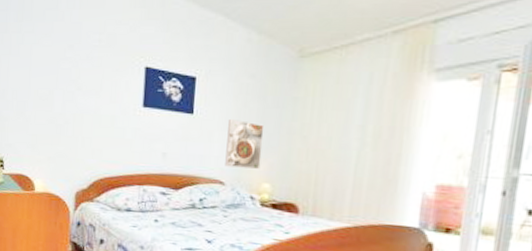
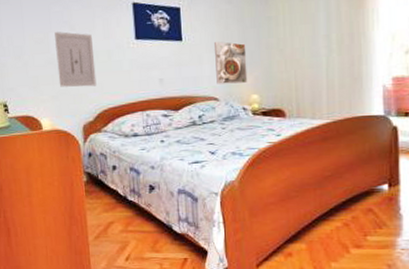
wall art: none [57,90,98,153] -> present [55,32,97,87]

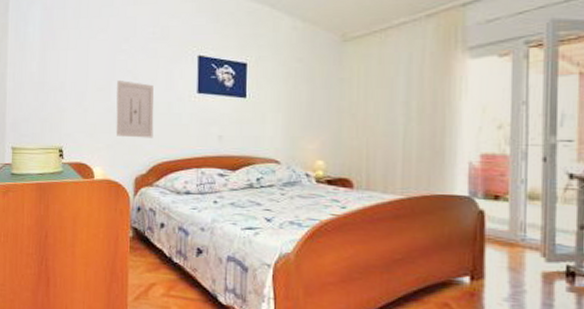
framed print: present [215,41,248,84] -> none [279,101,315,148]

